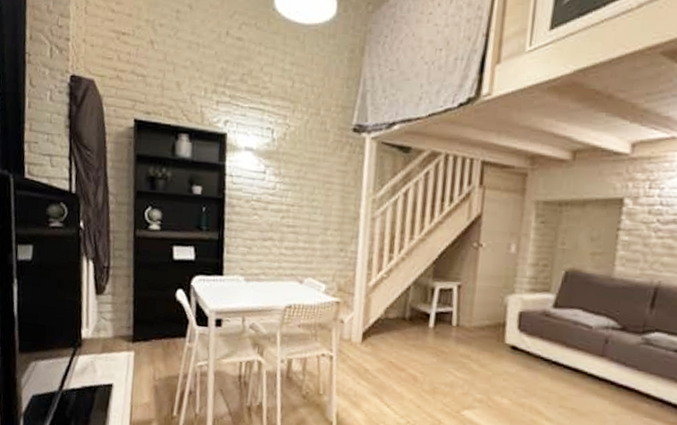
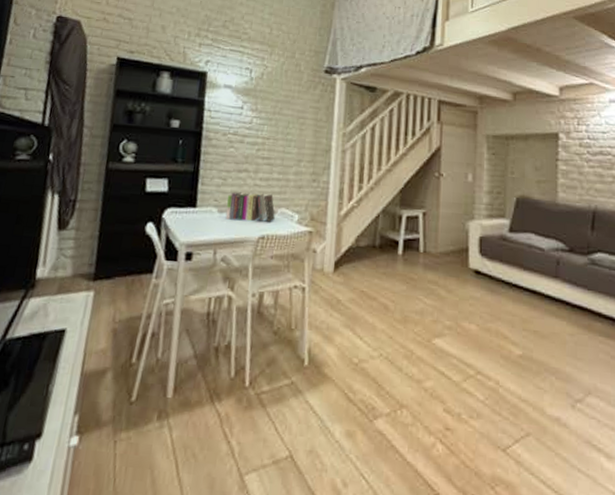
books: none [252,260,302,292] -> present [225,192,275,222]

